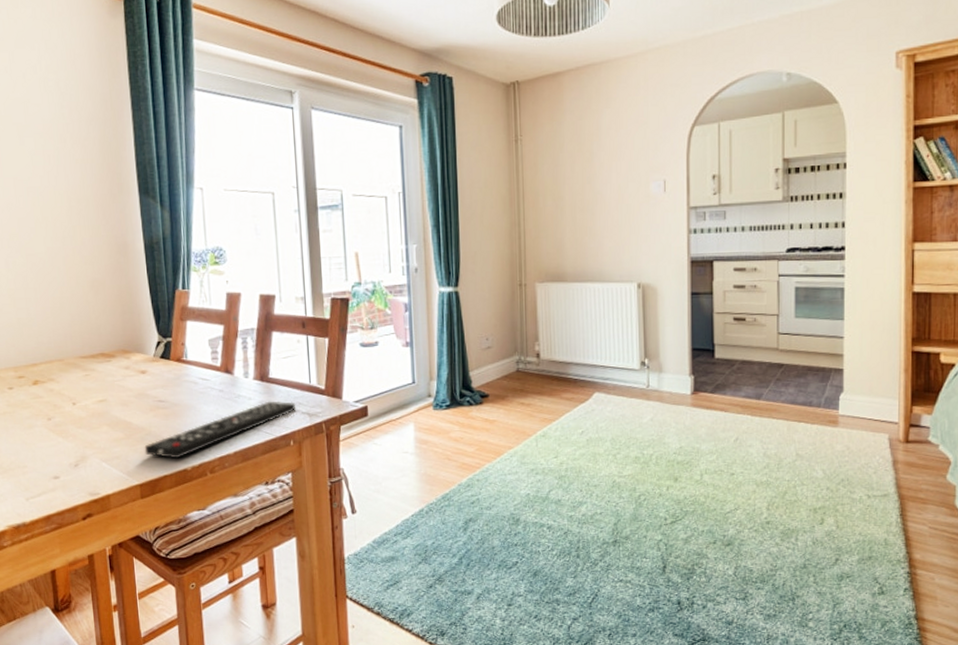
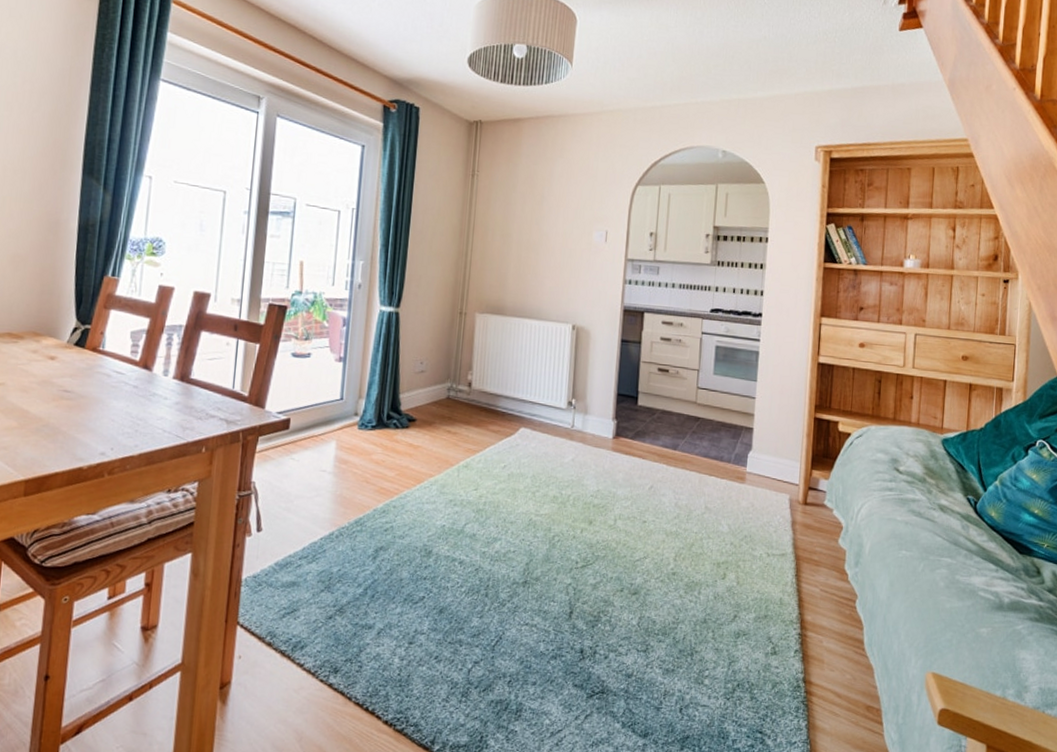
remote control: present [144,401,295,459] -> none [37,403,214,456]

